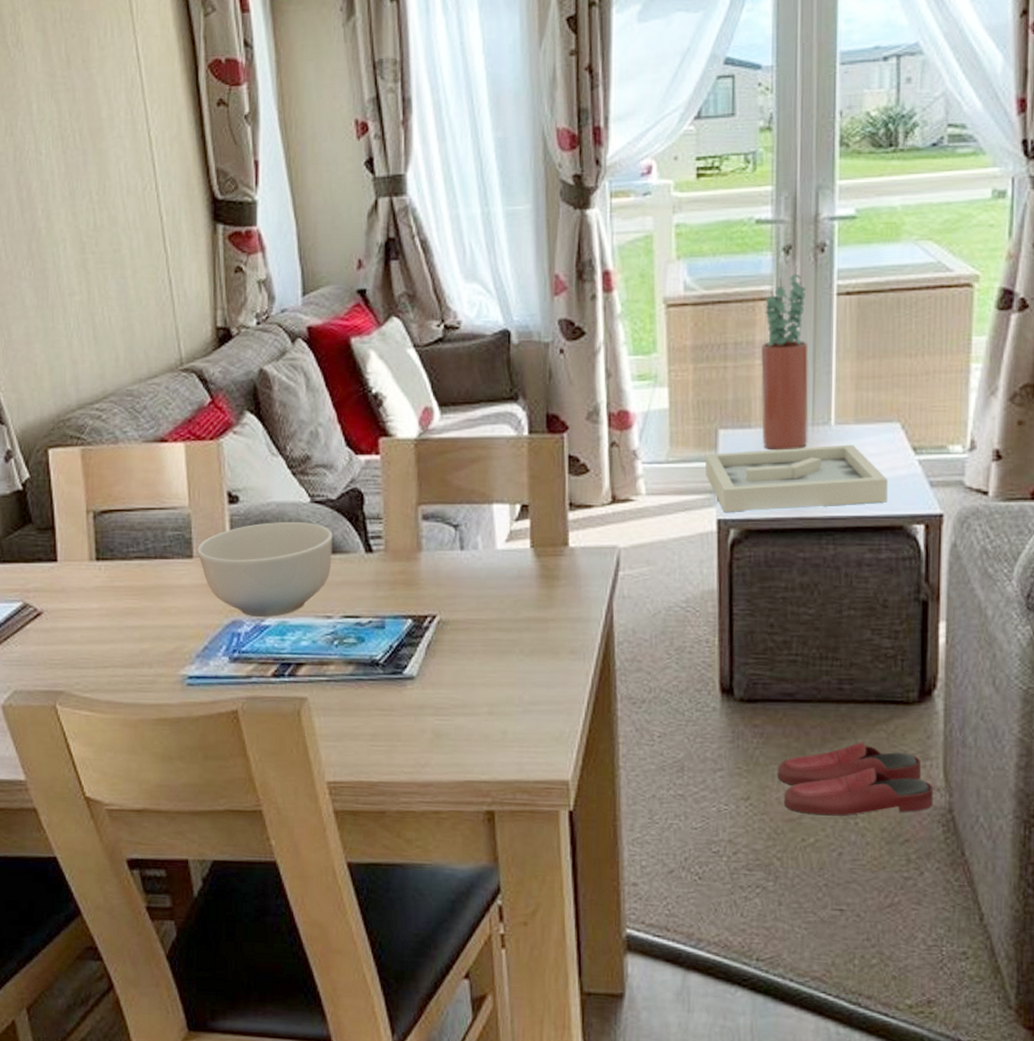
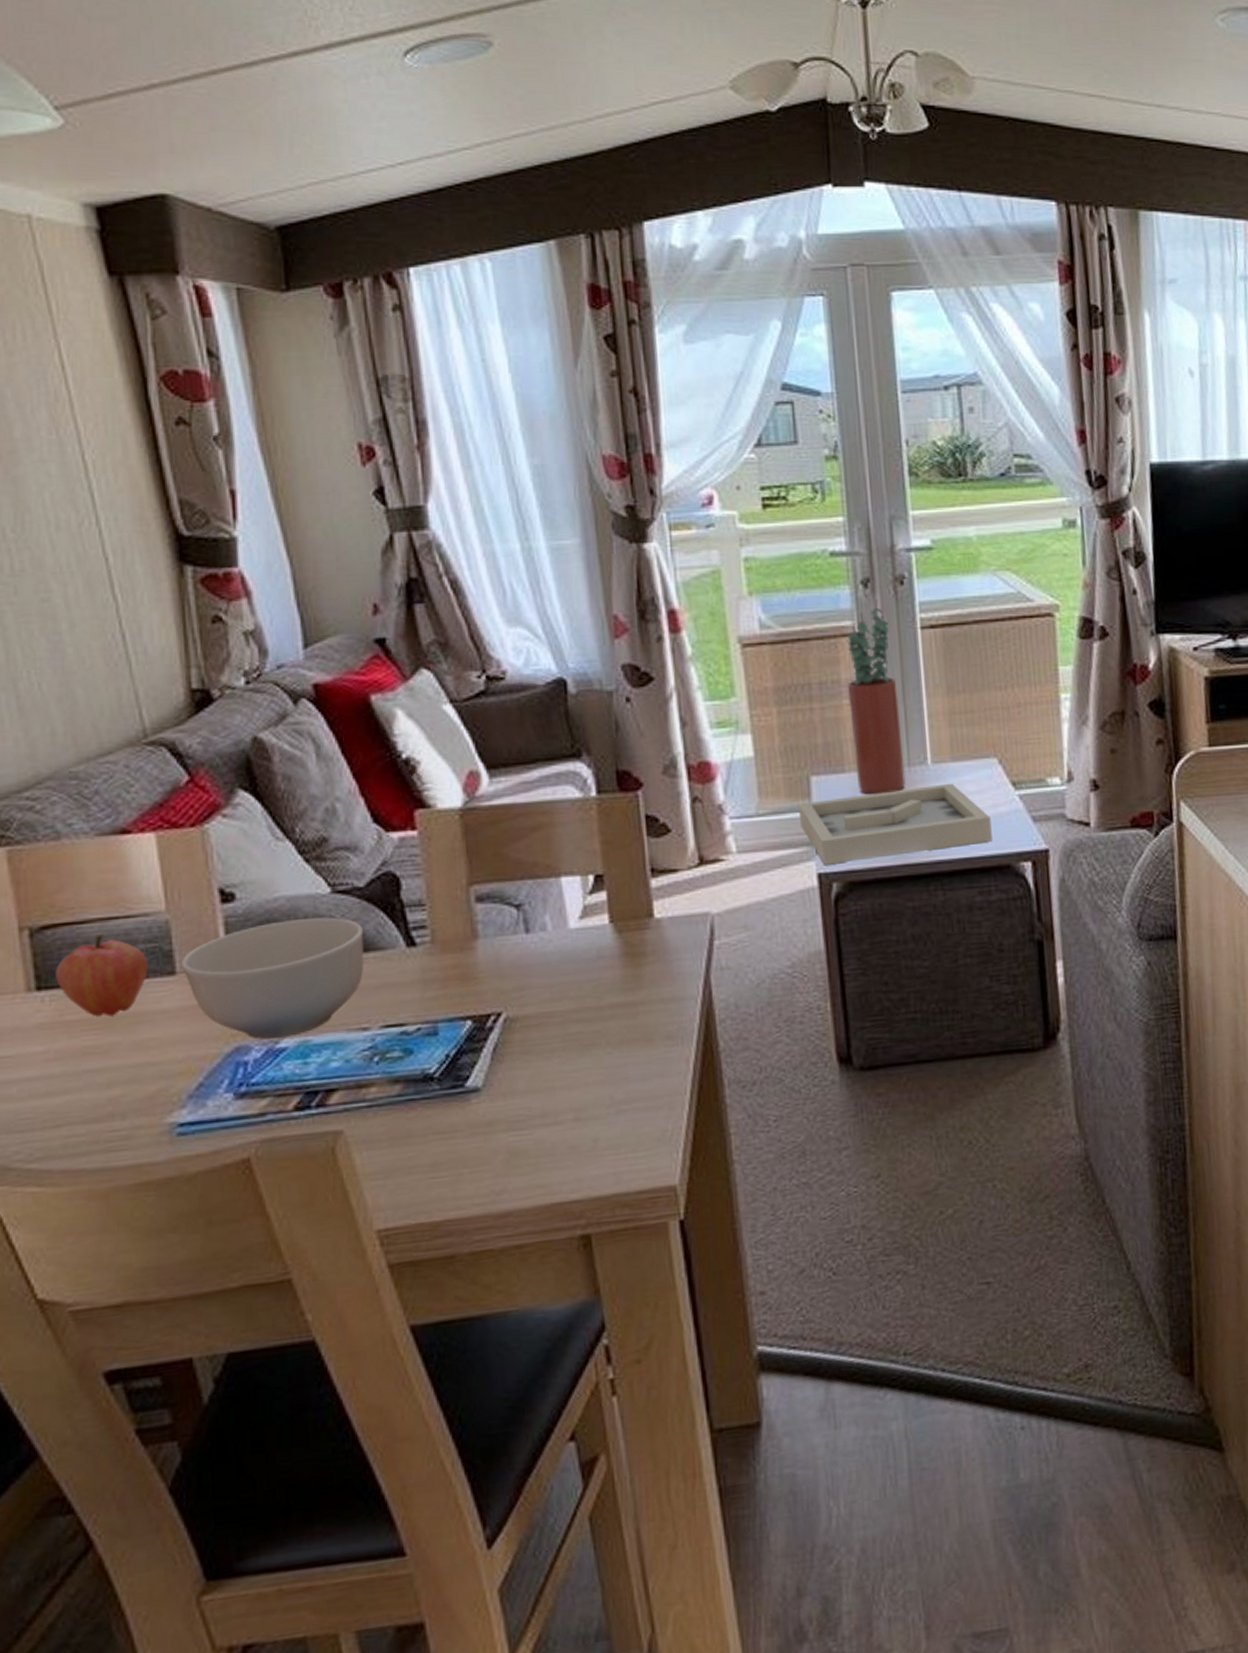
fruit: none [109,519,173,586] -> present [55,933,148,1018]
slippers: present [777,742,934,816] -> none [906,1097,1070,1184]

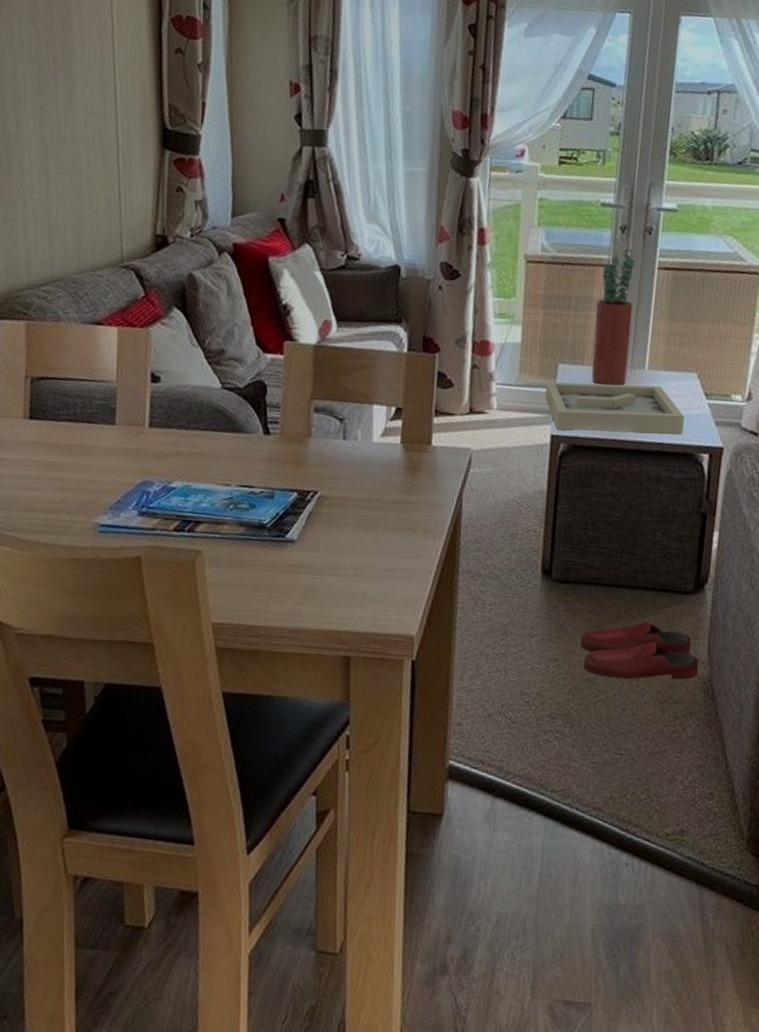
fruit: present [55,933,148,1018] -> none [42,388,99,445]
bowl: present [181,917,365,1040] -> none [119,401,237,481]
slippers: none [906,1097,1070,1184] -> present [580,621,699,679]

